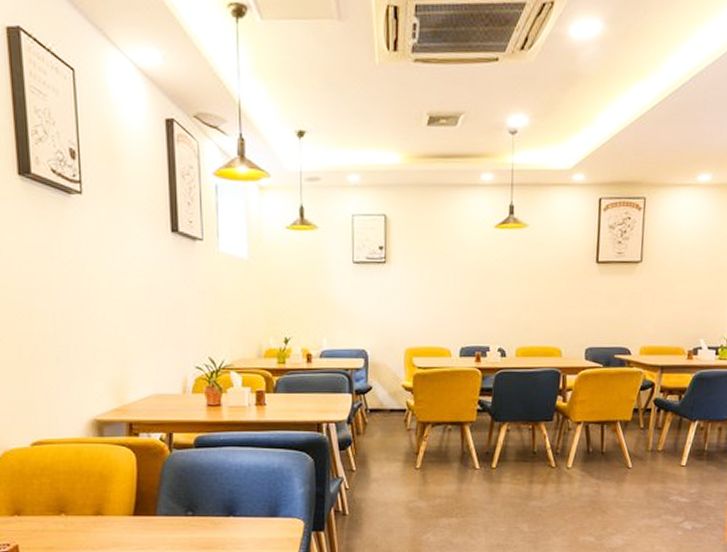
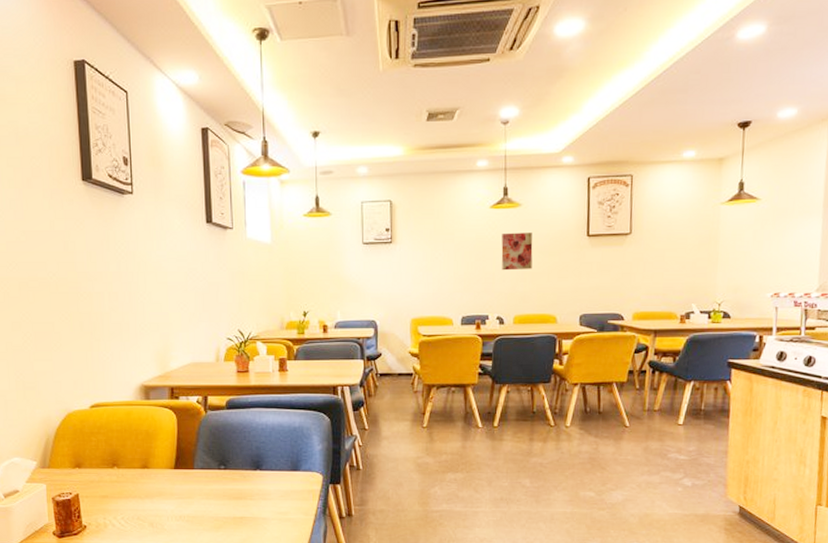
wall art: none [504,256,539,298] -> present [501,232,533,271]

